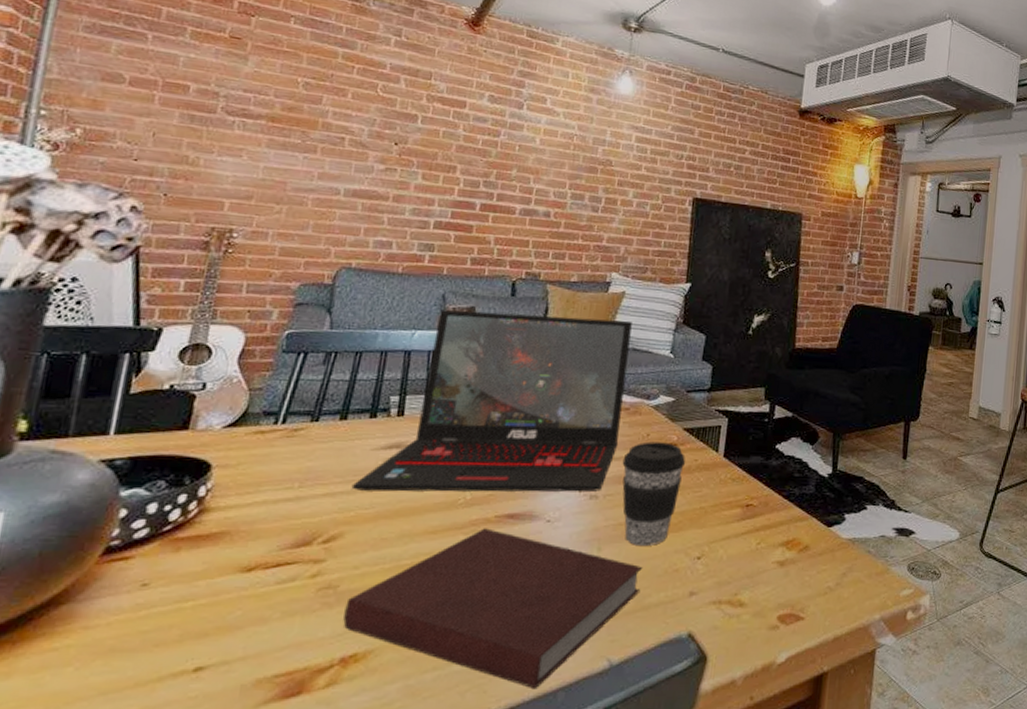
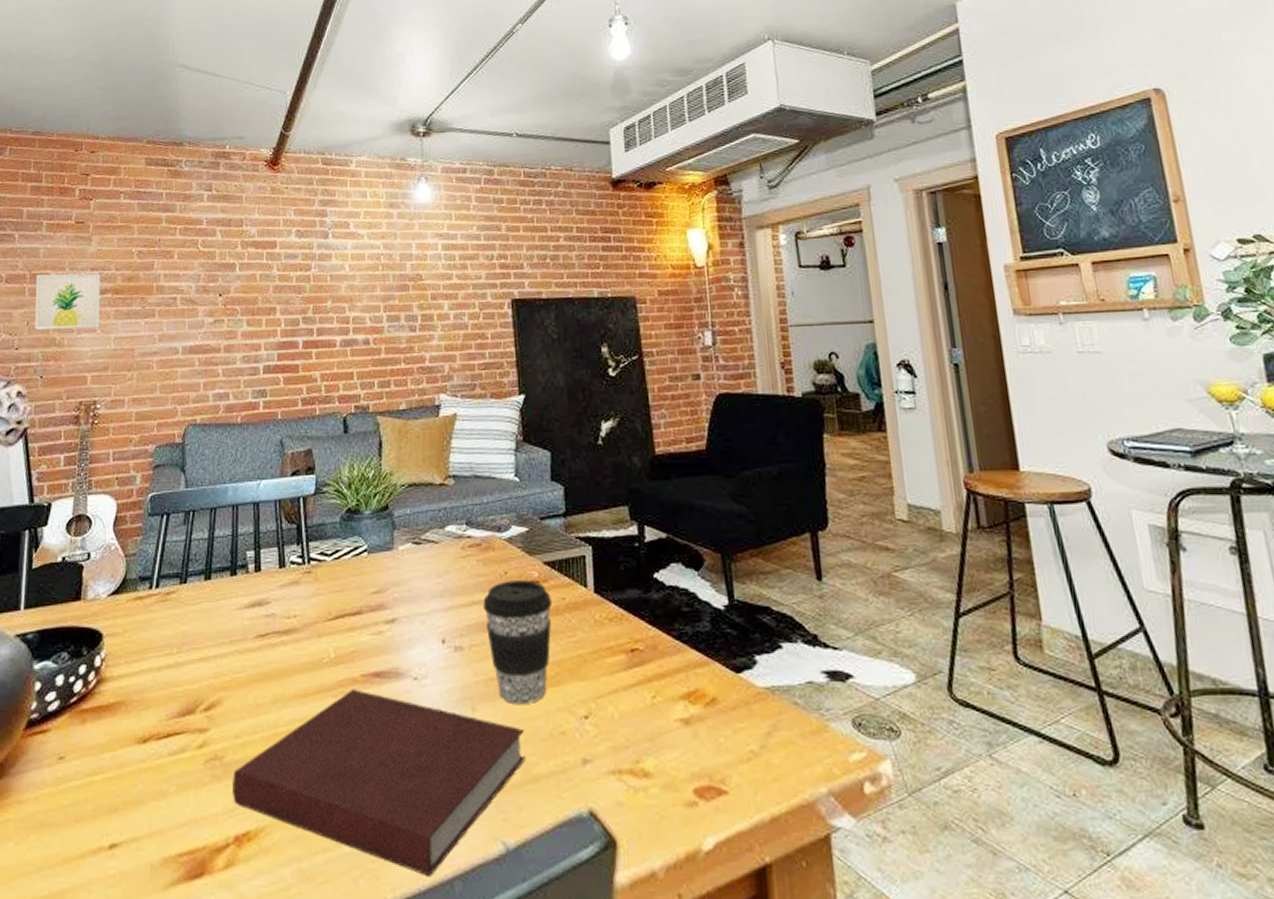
wall art: none [162,84,255,154] -> present [35,273,101,330]
laptop: present [351,309,632,492] -> none [223,445,474,653]

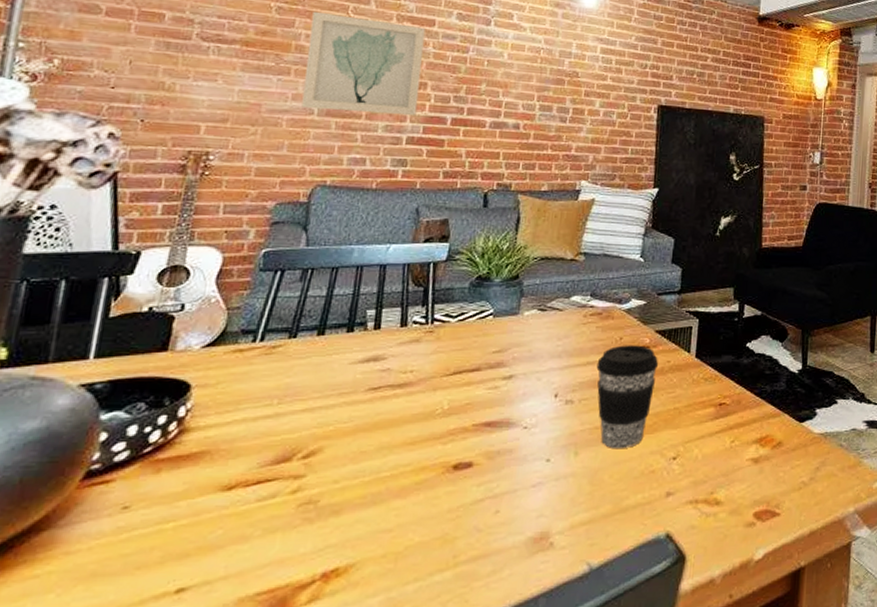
wall art: present [35,273,101,330] -> none [139,13,229,79]
wall art: none [167,250,270,348] -> present [301,11,425,115]
notebook: present [232,689,526,875] -> none [324,437,619,596]

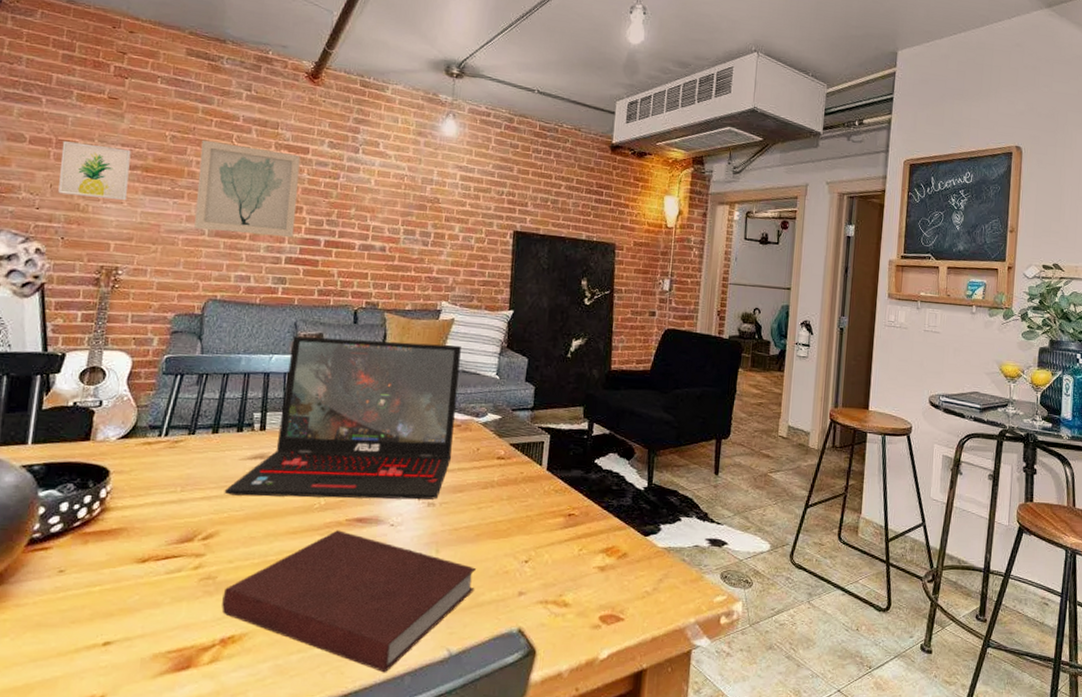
wall art: none [139,13,229,79] -> present [58,141,131,201]
notebook: none [324,437,619,596] -> present [221,530,476,672]
laptop: none [330,223,602,405] -> present [224,336,461,500]
coffee cup: present [596,345,659,448] -> none [455,455,513,549]

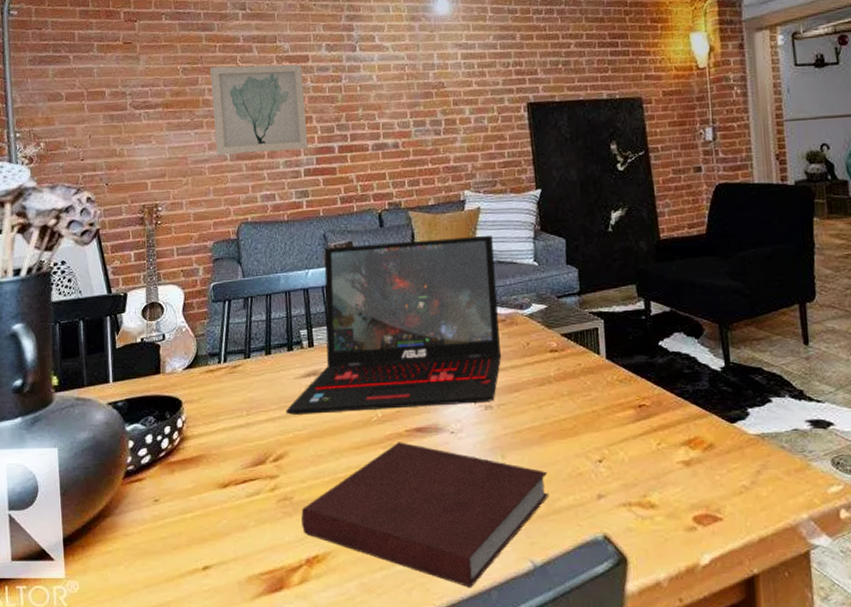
wall art: present [58,141,131,201] -> none [92,89,155,143]

